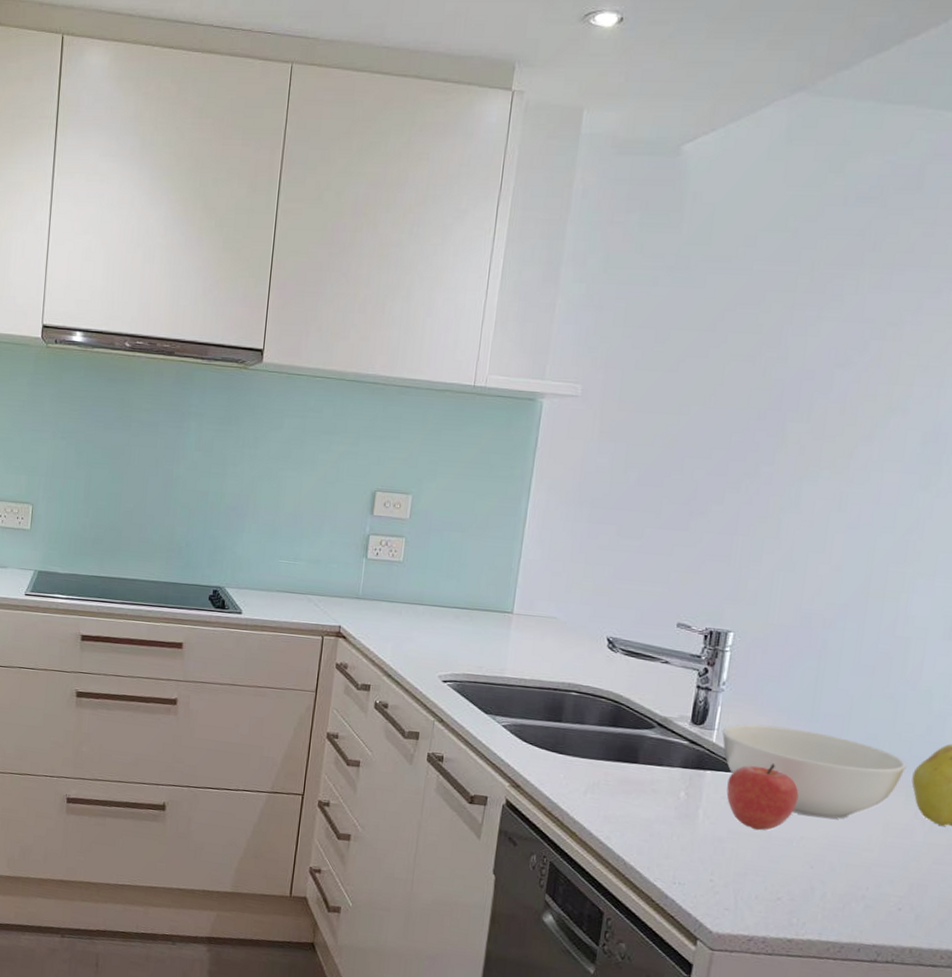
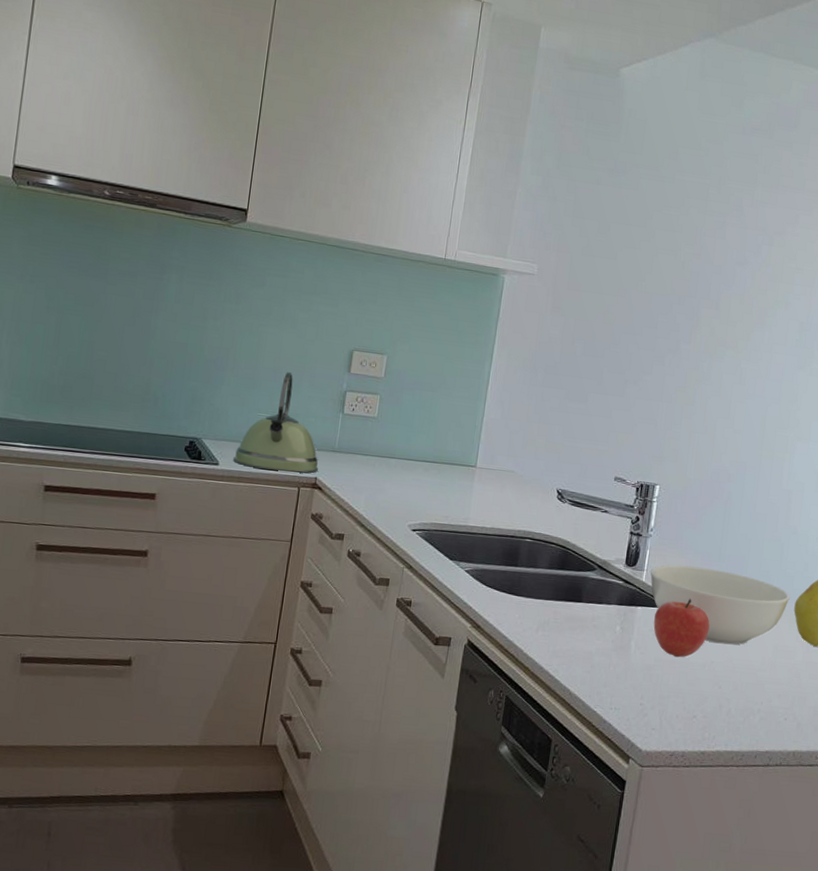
kettle: none [256,517,342,622] -> present [233,372,318,473]

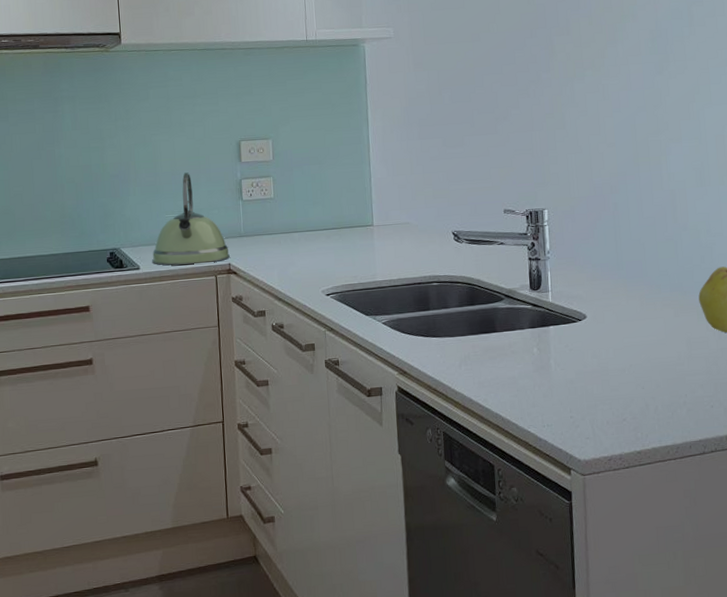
bowl: present [650,565,790,645] -> none [554,278,693,347]
fruit: present [653,599,710,658] -> none [567,310,622,367]

